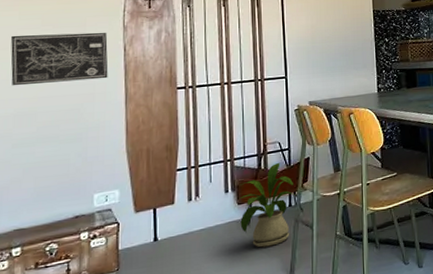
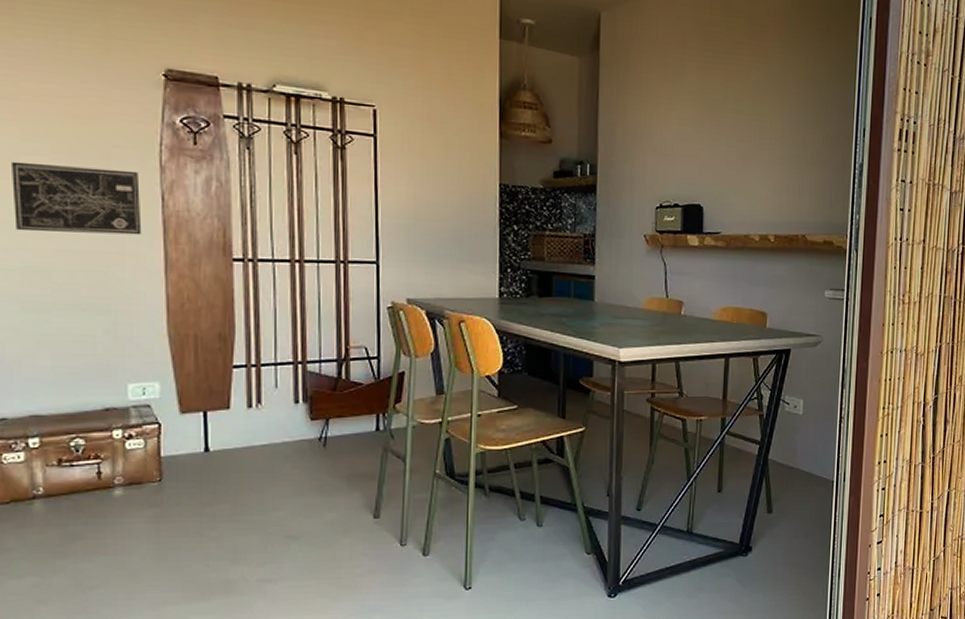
house plant: present [239,162,297,248] -> none [312,373,387,477]

